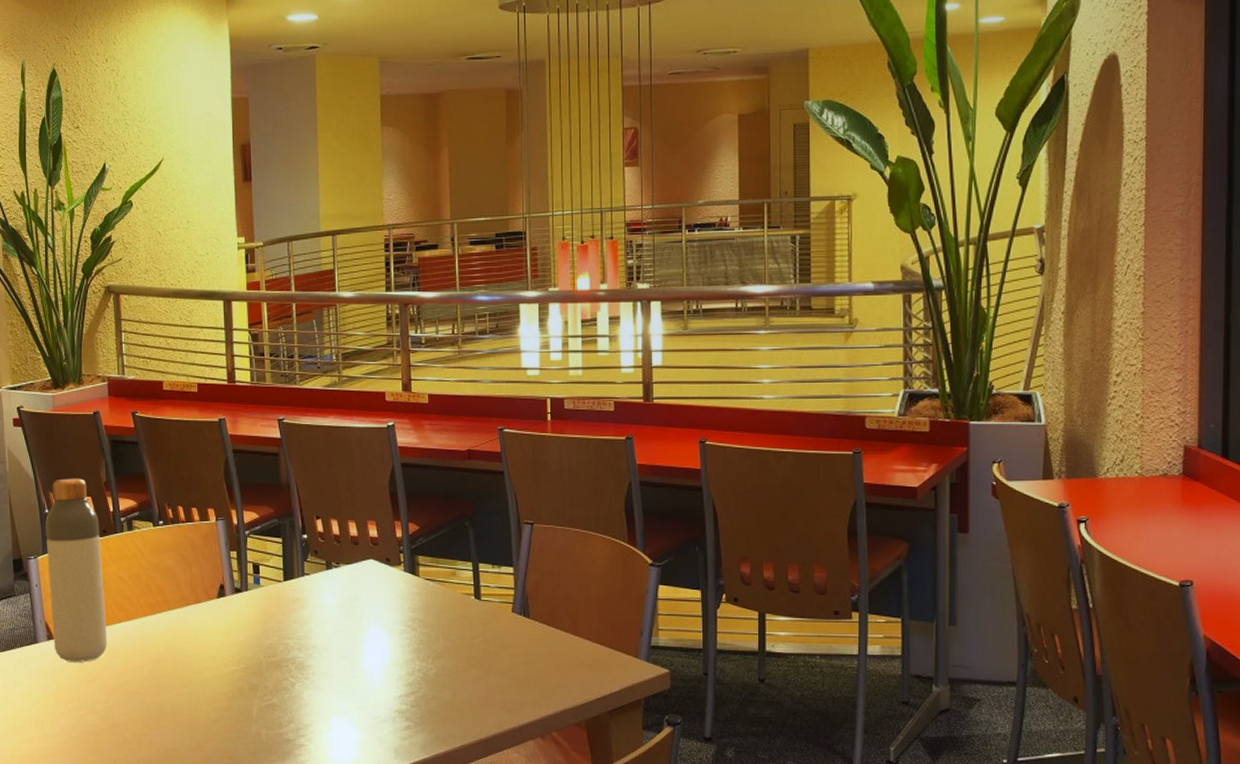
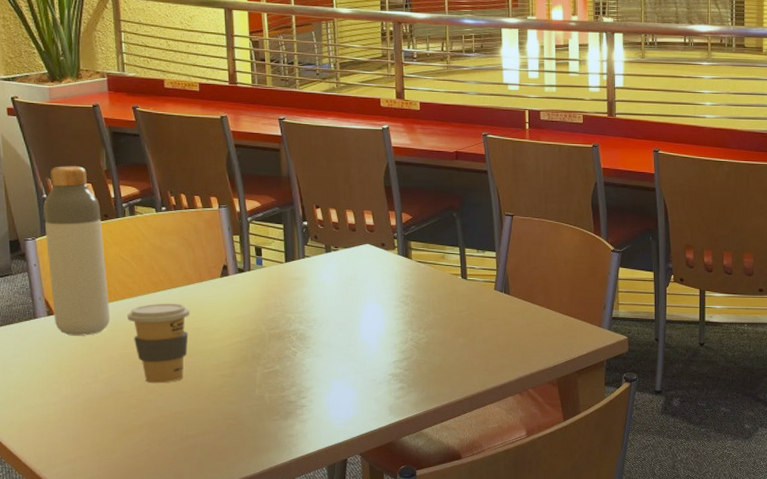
coffee cup: none [124,627,187,716] -> present [127,303,190,383]

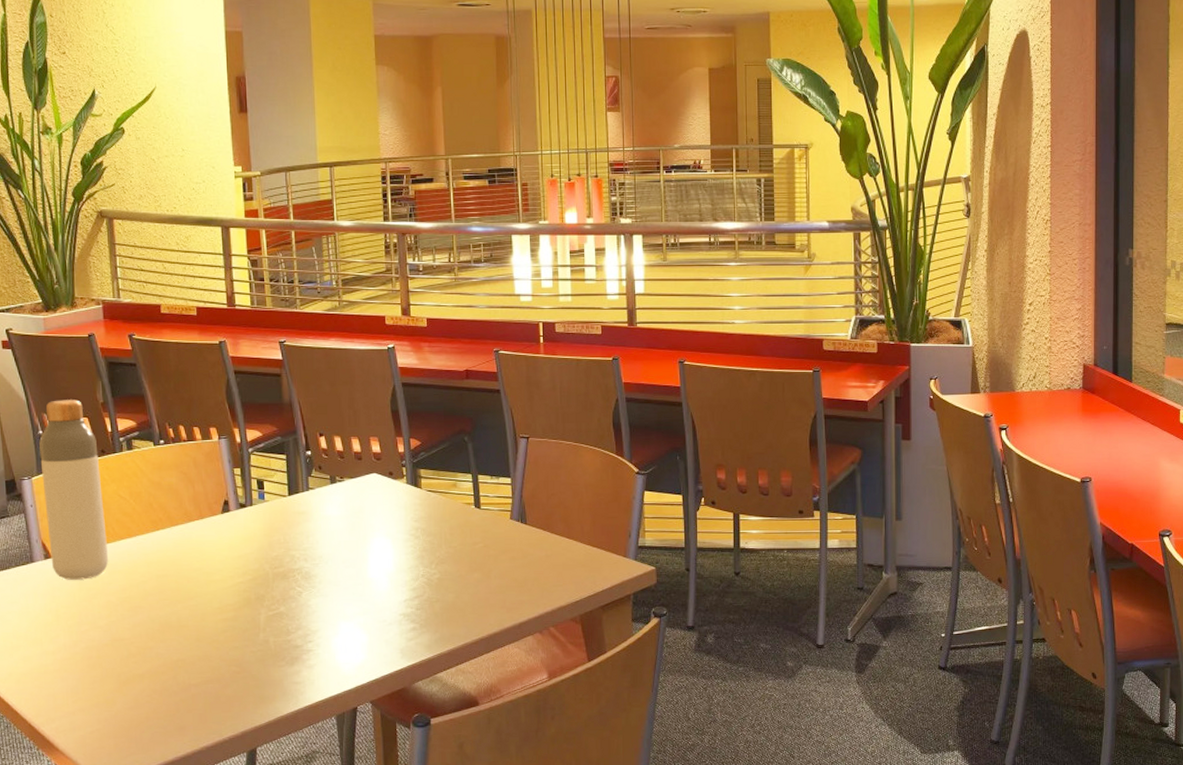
coffee cup: present [127,303,190,383] -> none [126,542,191,629]

